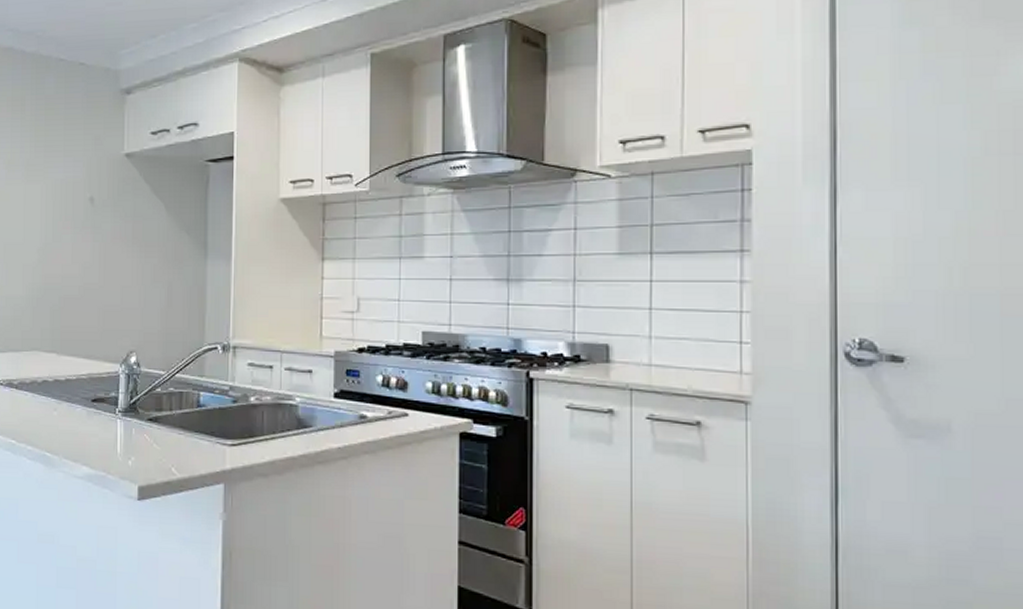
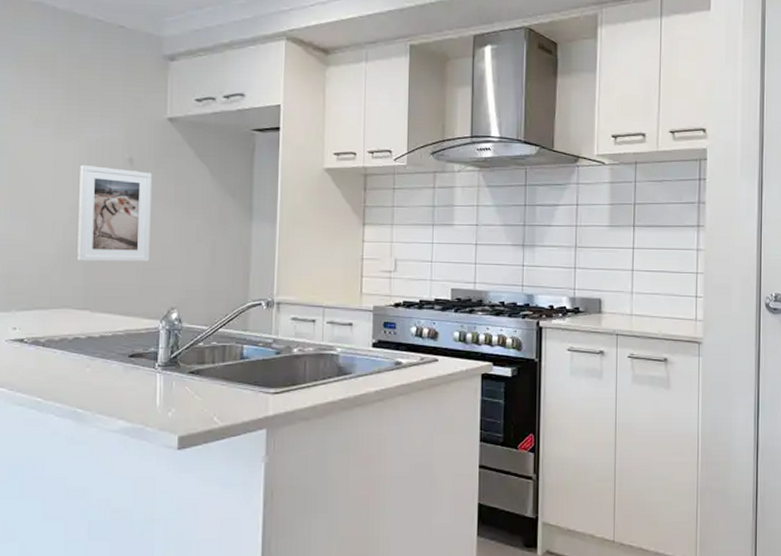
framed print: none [45,207,111,304] -> present [77,165,152,262]

